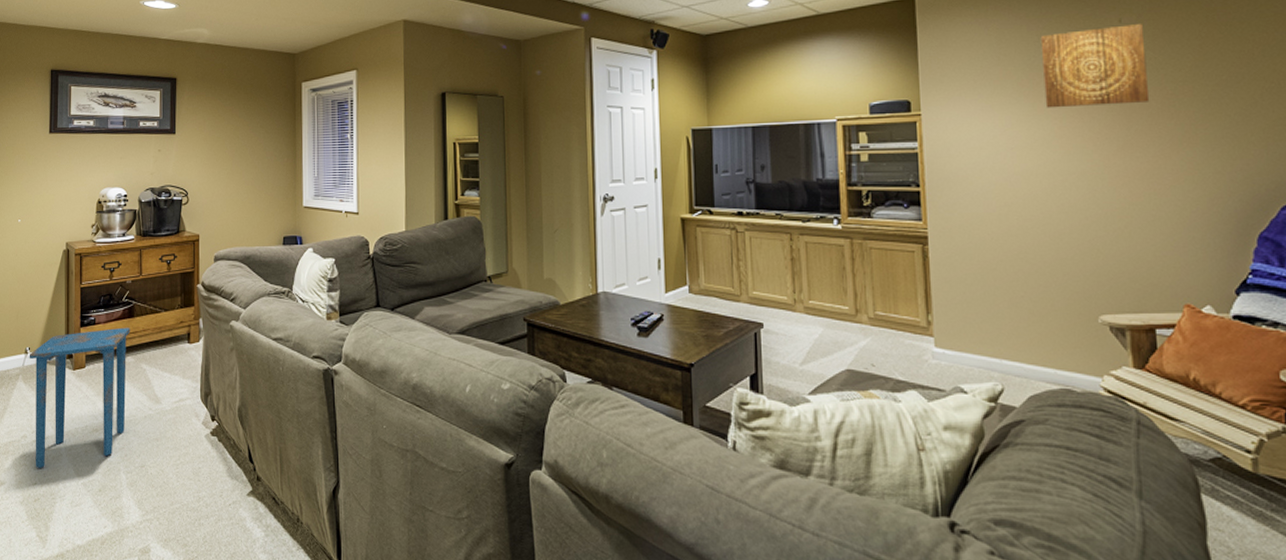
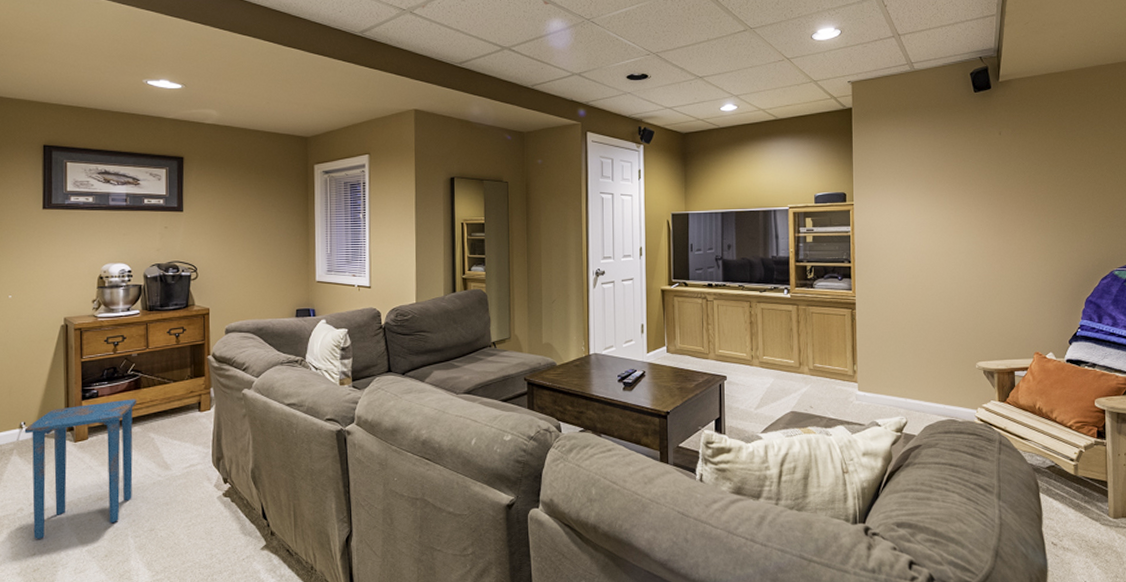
wall art: present [1040,24,1150,108] -> none [943,137,1018,201]

